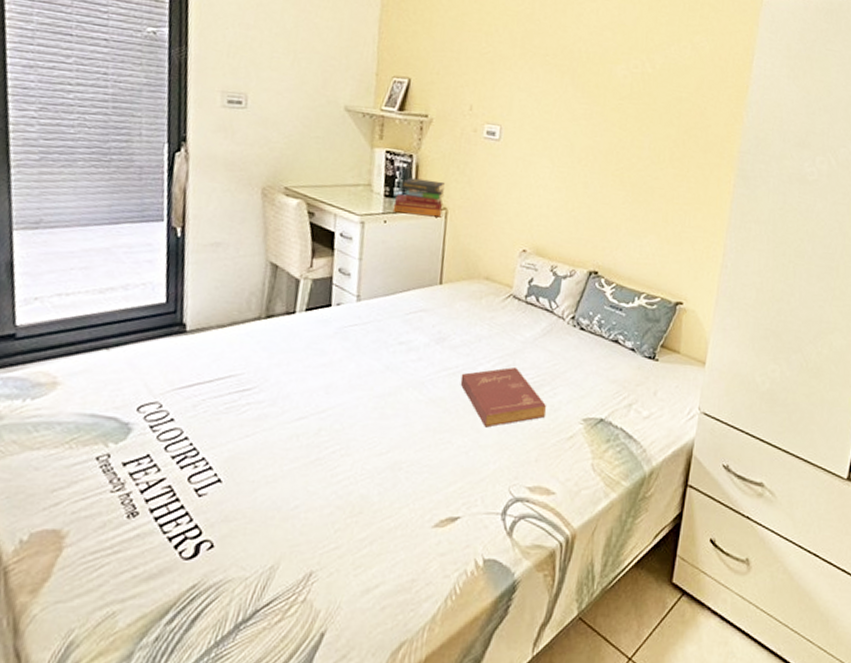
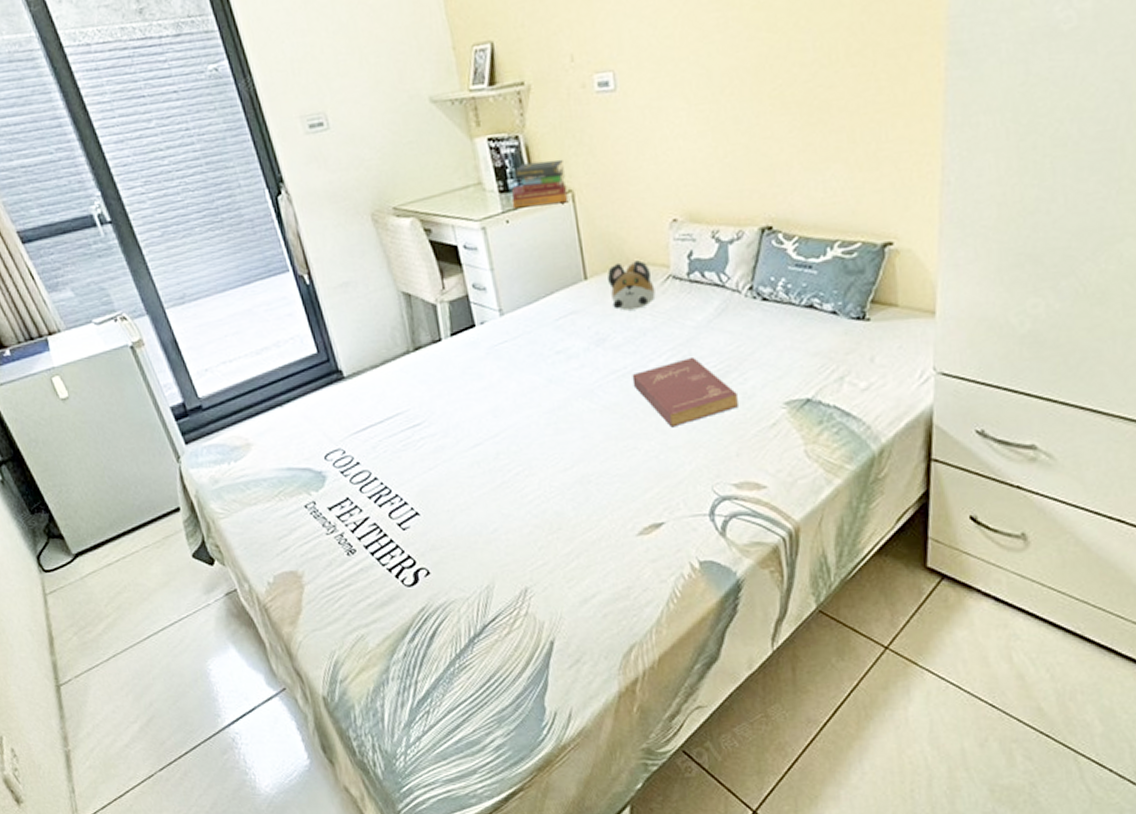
plush toy: none [458,275,497,318] -> present [608,260,656,311]

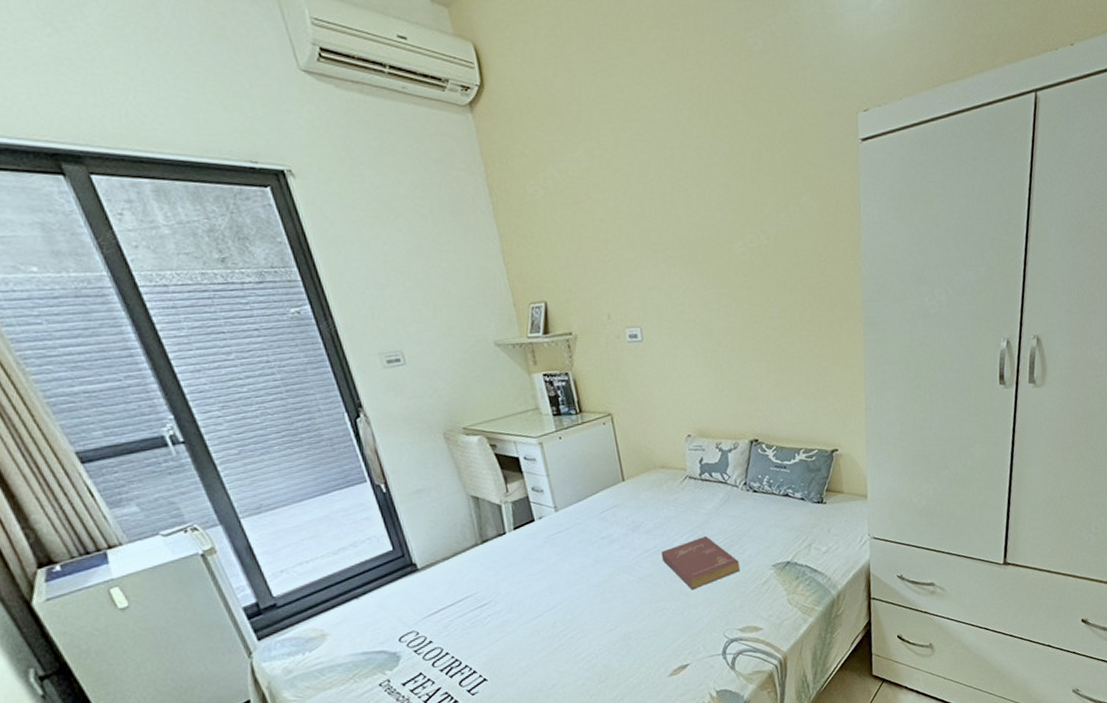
books: present [511,159,568,209] -> none [563,390,608,428]
plush toy: present [608,260,656,311] -> none [640,466,677,504]

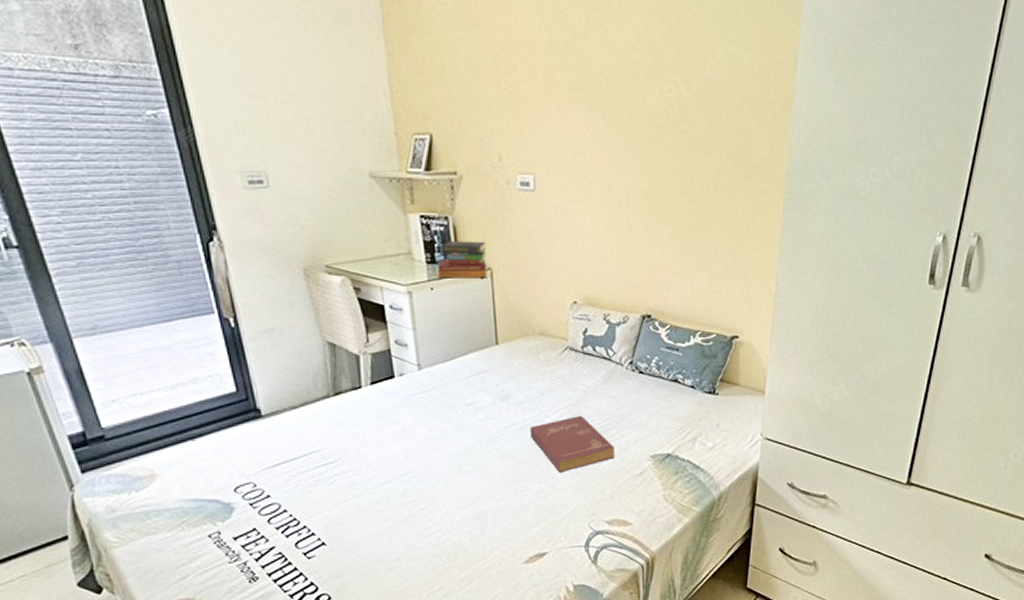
books: none [563,390,608,428] -> present [437,241,487,279]

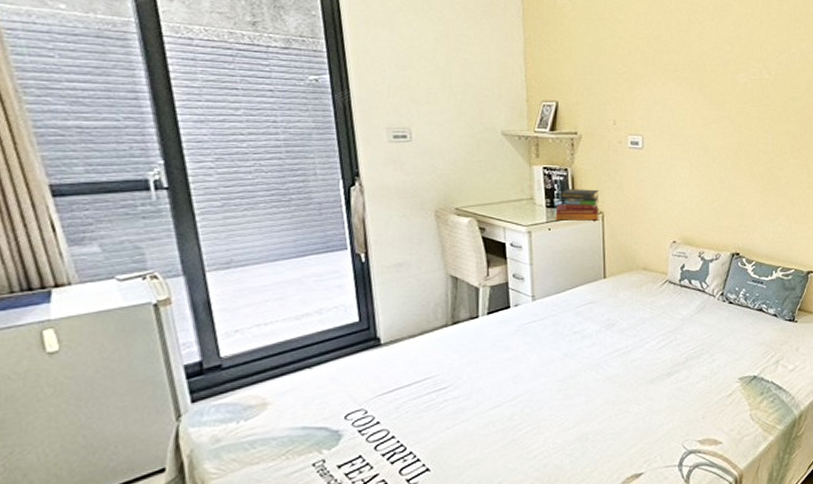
book: present [530,415,614,473] -> none [631,341,707,395]

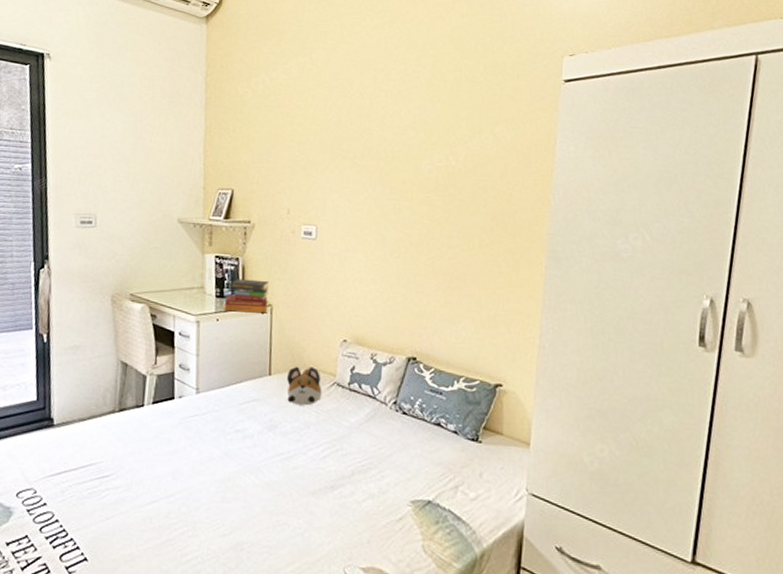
plush toy: none [622,268,655,304] -> present [287,366,322,406]

